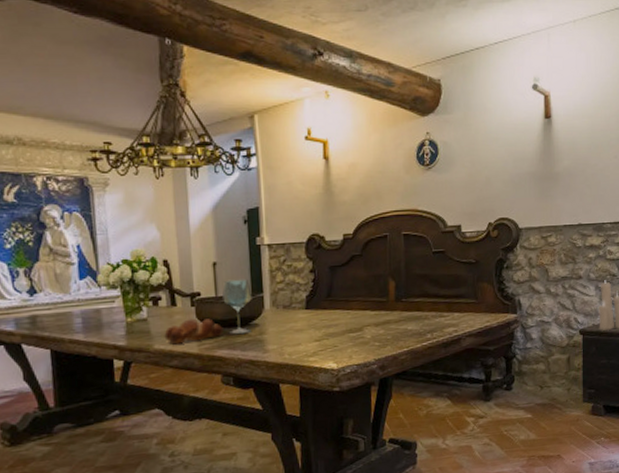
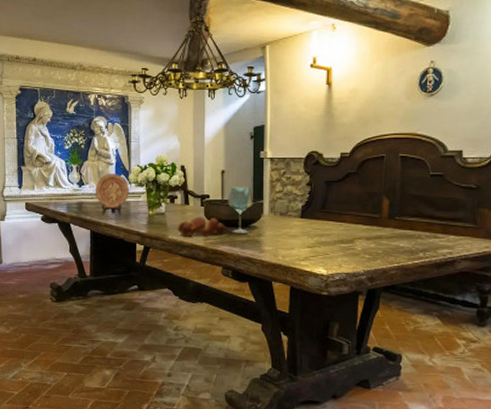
decorative plate: none [53,275,99,328] -> present [96,173,129,215]

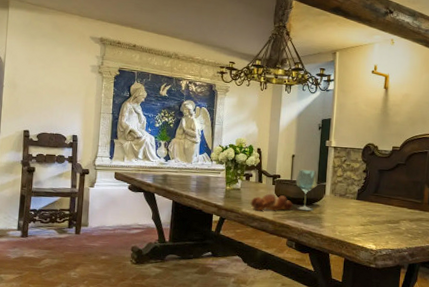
decorative plate: present [96,173,129,215] -> none [180,150,210,188]

